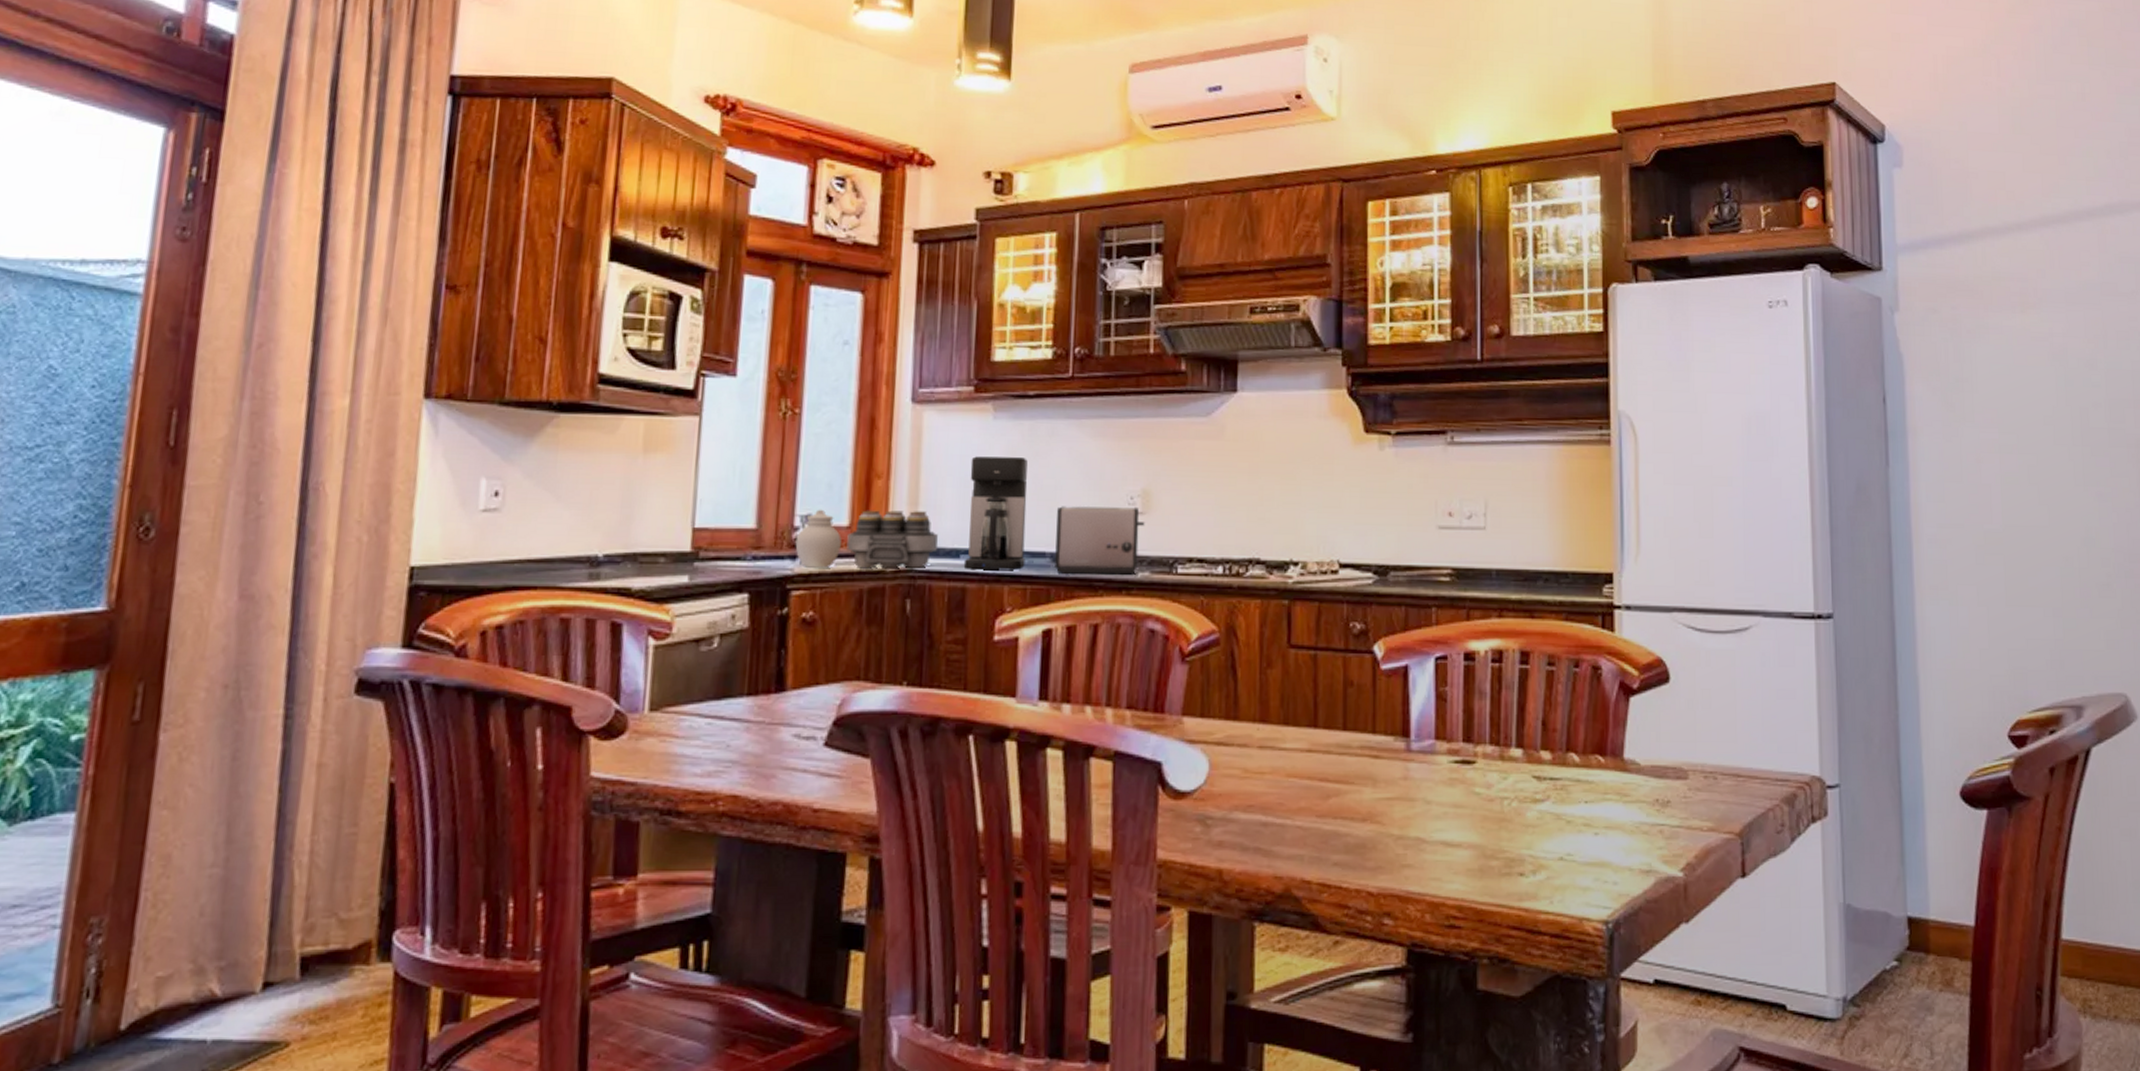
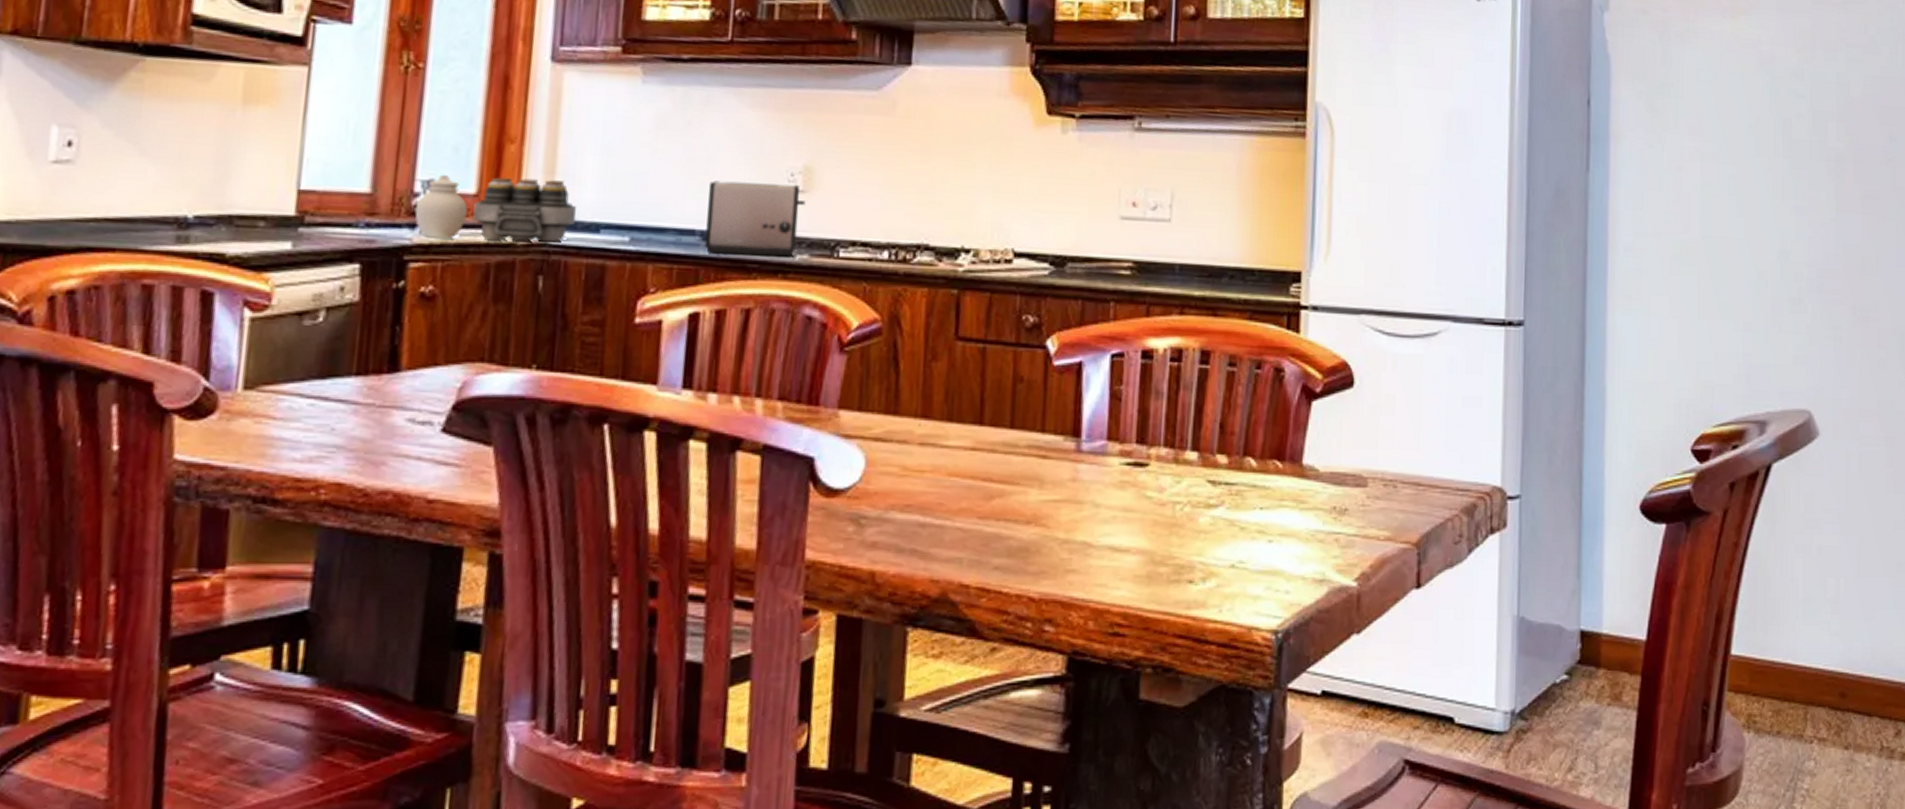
coffee maker: present [963,456,1028,571] -> none [603,123,679,249]

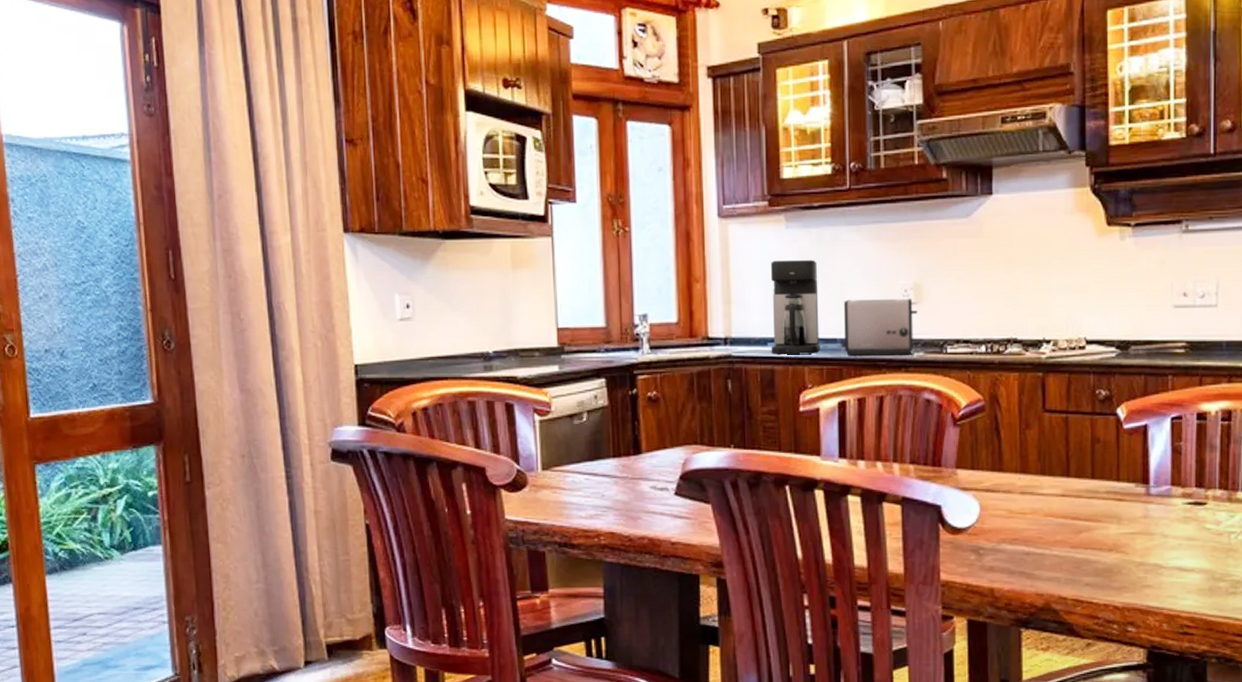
jar: present [414,174,468,240] -> none [637,309,673,358]
spice rack: present [473,177,576,243] -> none [677,308,749,355]
coffee maker: none [603,123,679,249] -> present [770,260,821,355]

